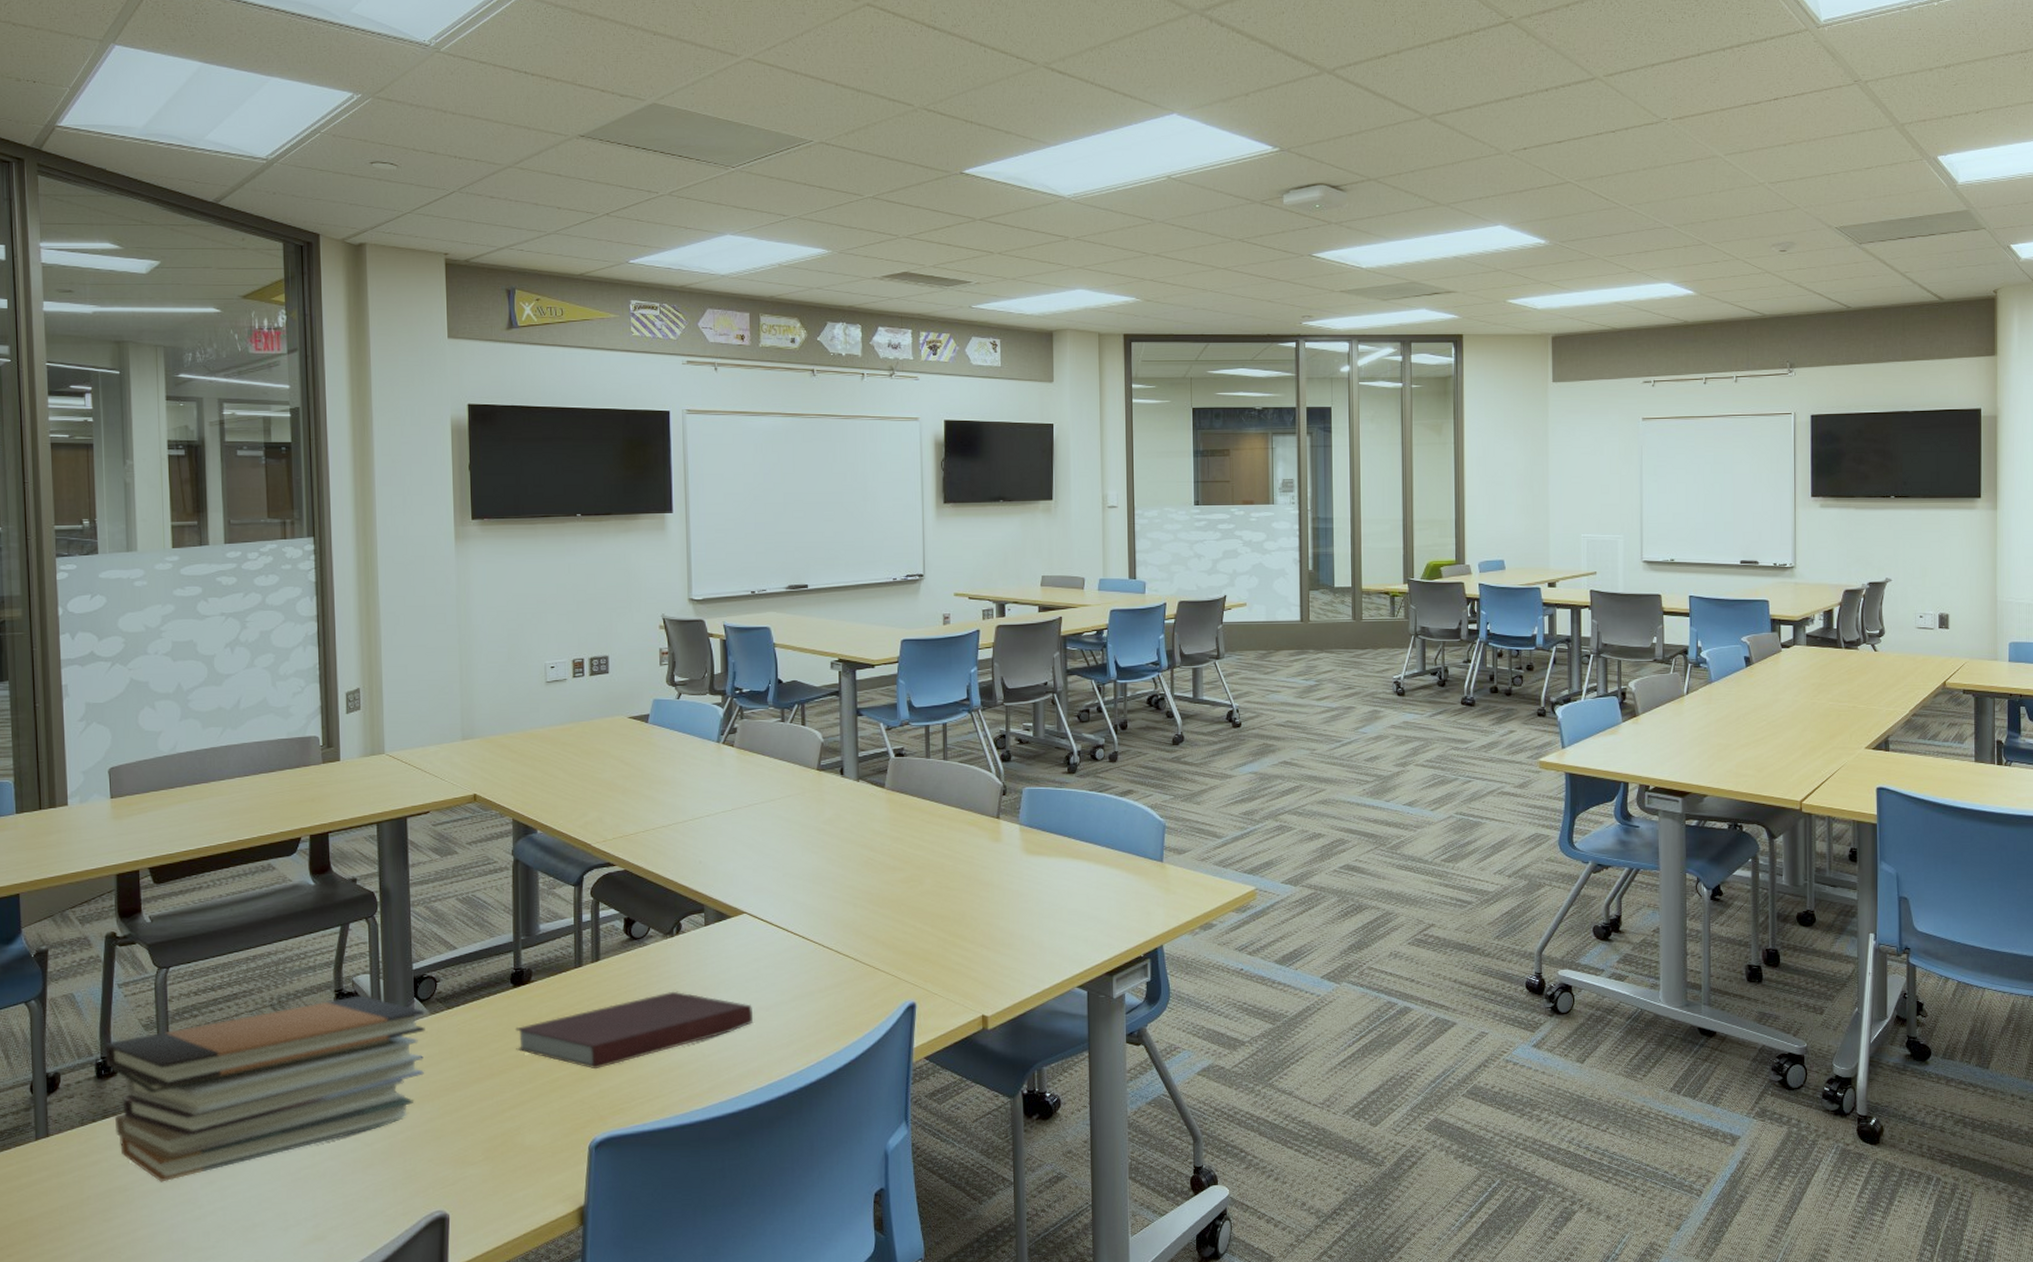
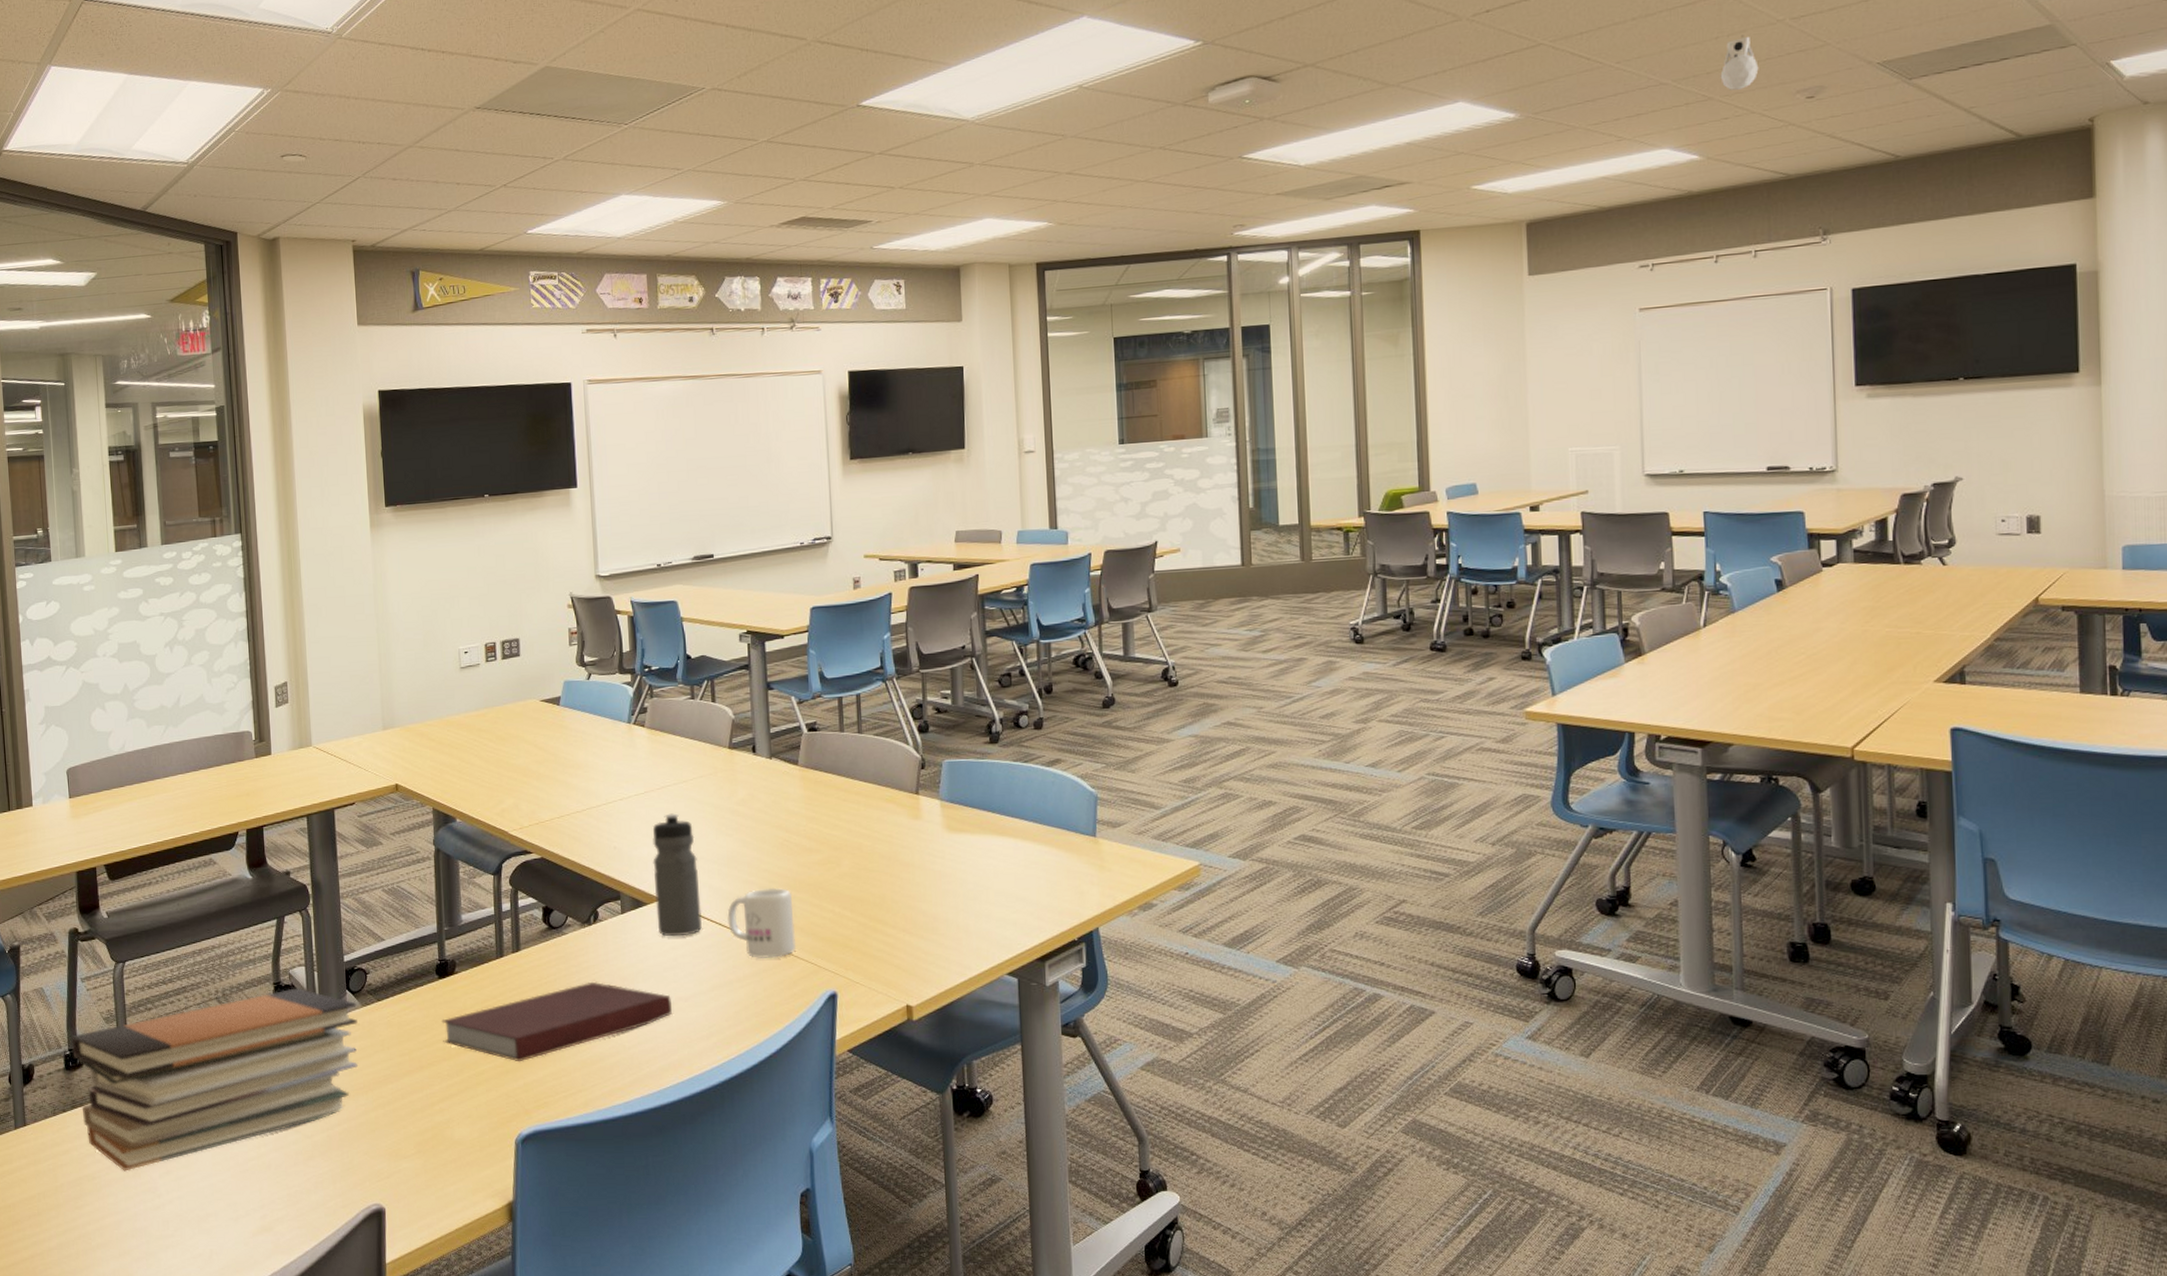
water bottle: none [738,830,786,949] -> present [652,813,703,937]
mug: none [811,903,878,970] -> present [727,887,797,958]
security camera: none [1712,192,1743,238] -> present [1720,35,1759,90]

